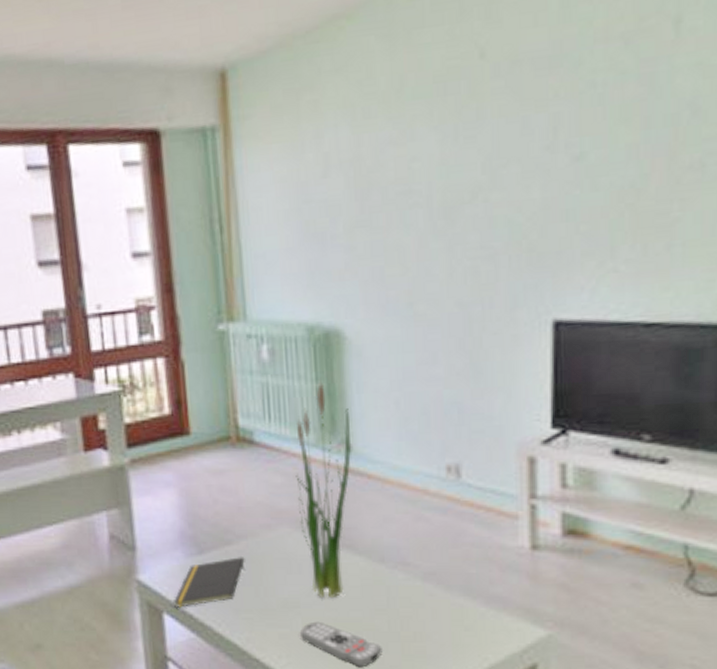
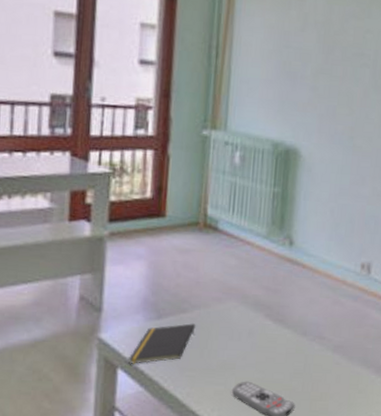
plant: present [295,379,352,597] -> none [245,185,296,362]

